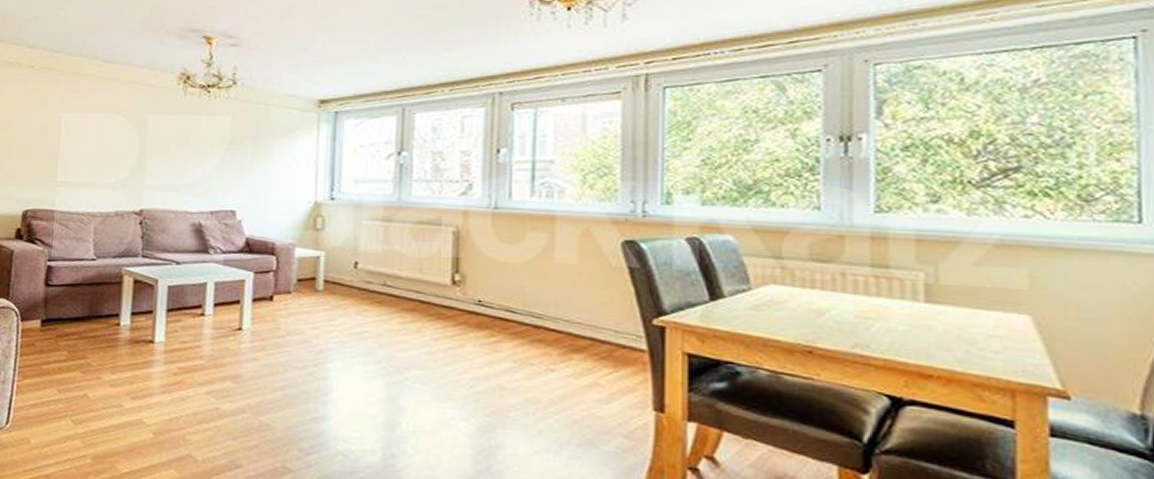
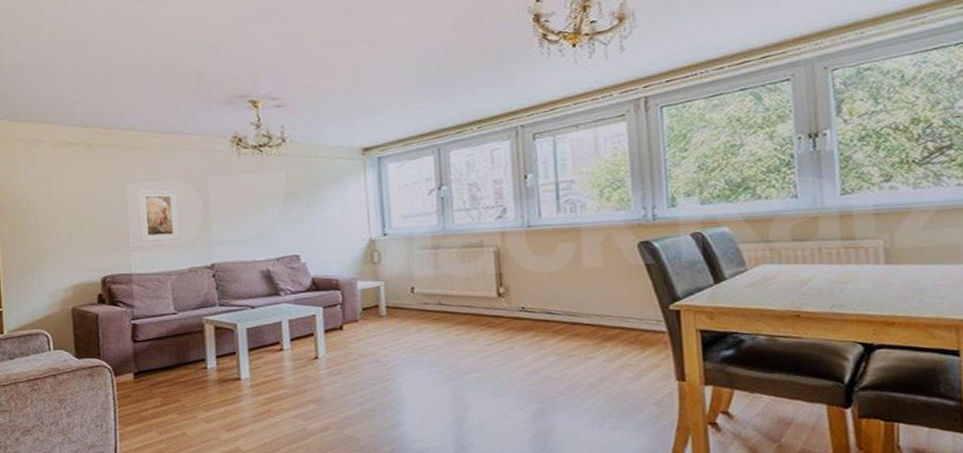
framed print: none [68,121,114,180] -> present [137,189,180,242]

